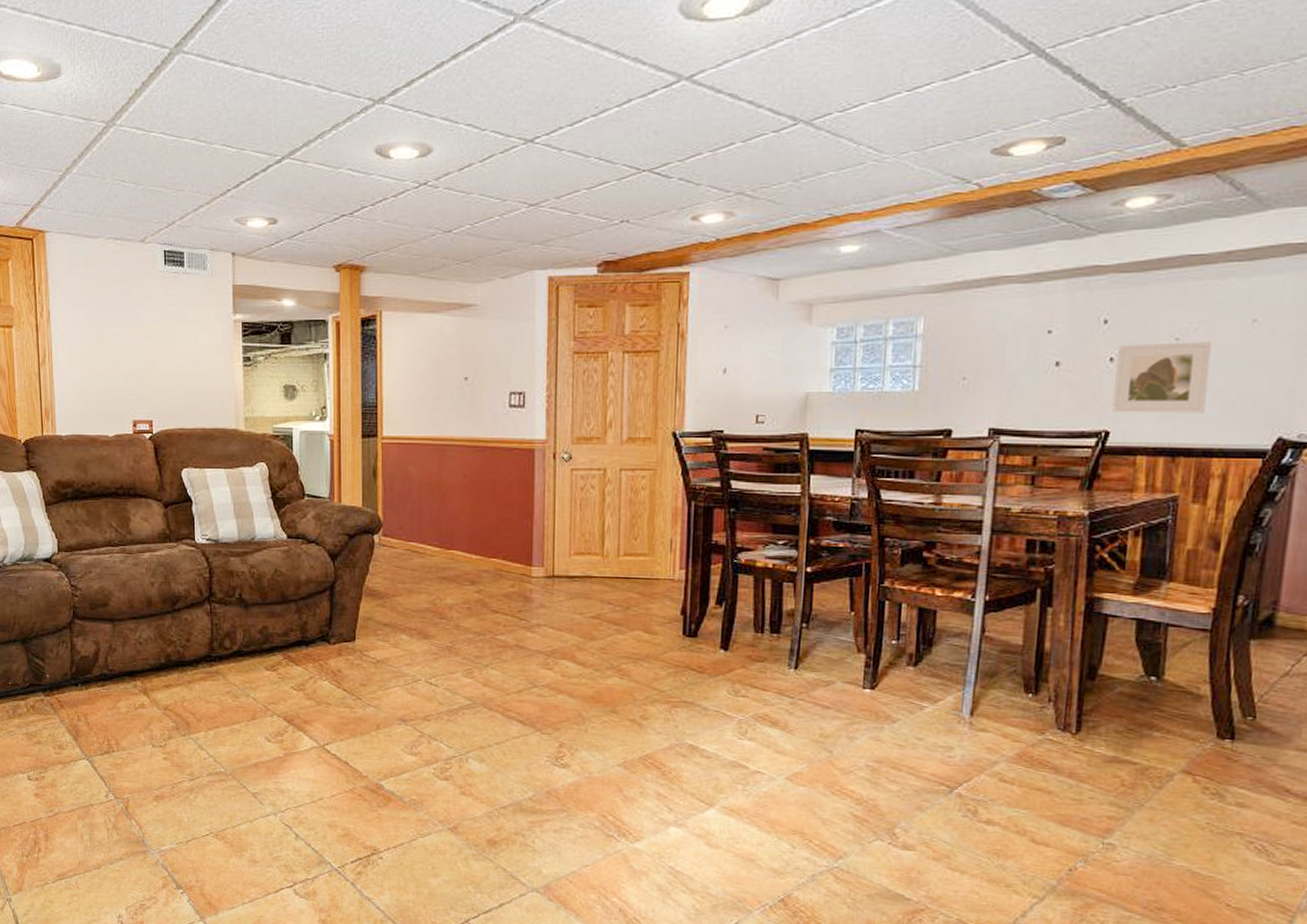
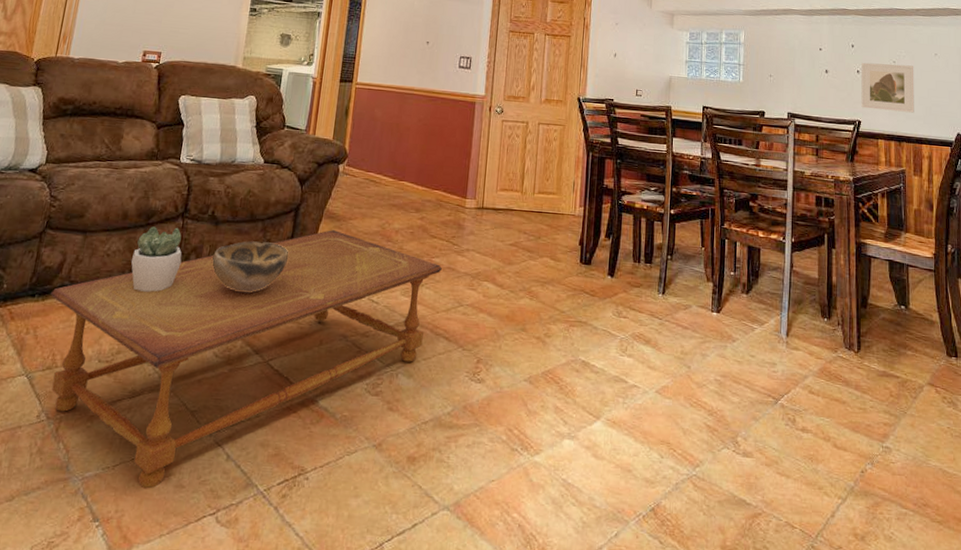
coffee table: none [92,609,509,862] -> present [49,230,442,488]
succulent plant: none [165,612,216,680] -> present [131,226,182,293]
decorative bowl: none [248,624,330,678] -> present [212,241,289,293]

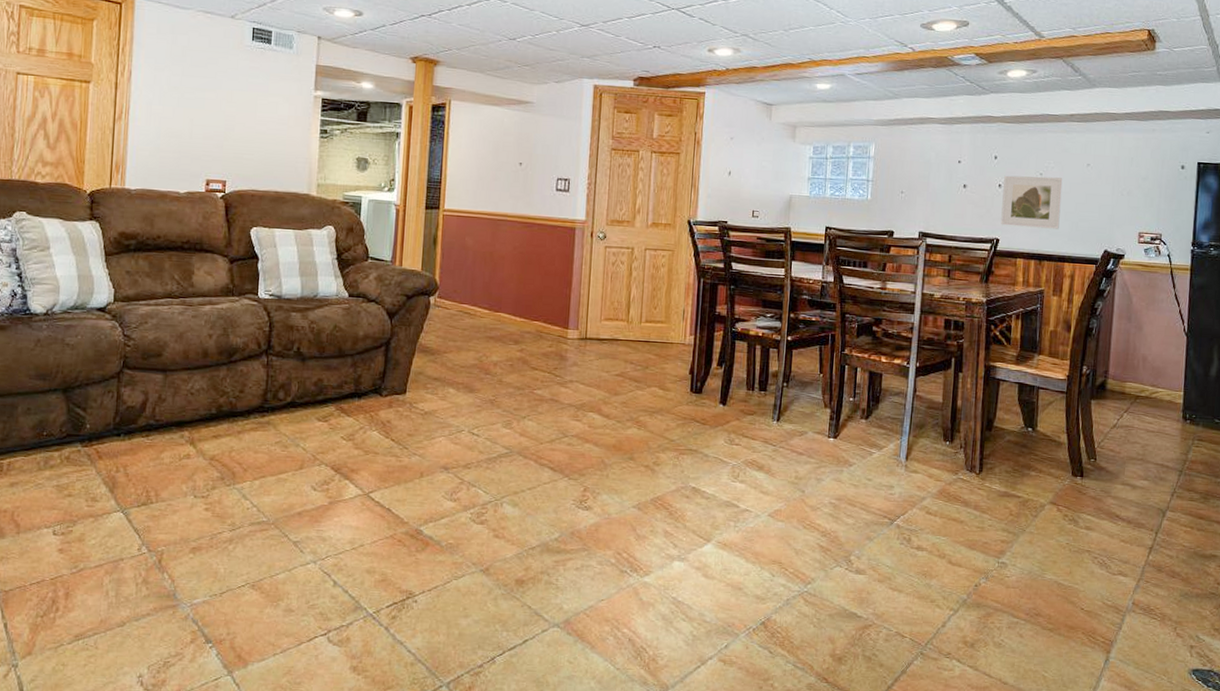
coffee table: present [49,230,442,488] -> none [135,364,544,612]
succulent plant: present [131,226,182,293] -> none [217,364,270,430]
decorative bowl: present [212,241,289,293] -> none [302,377,382,428]

